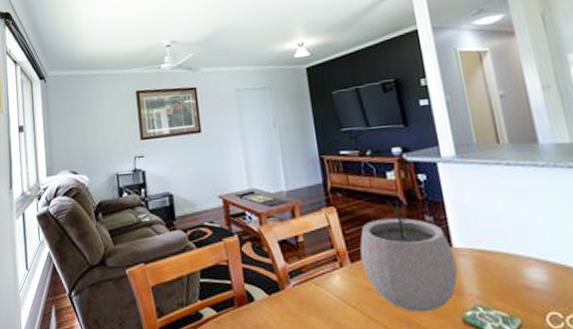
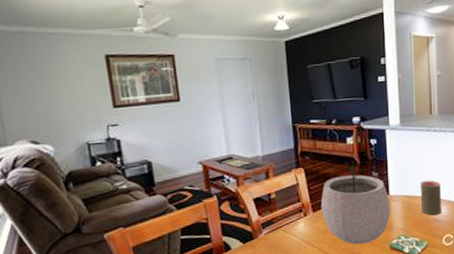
cup: none [496,230,538,281] -> present [420,180,442,216]

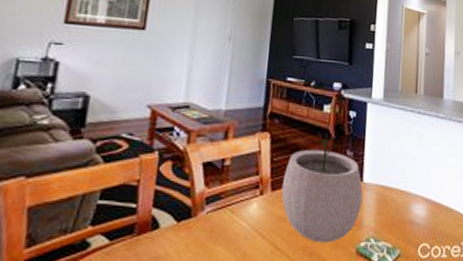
cup: present [420,180,442,216] -> none [396,170,421,216]

